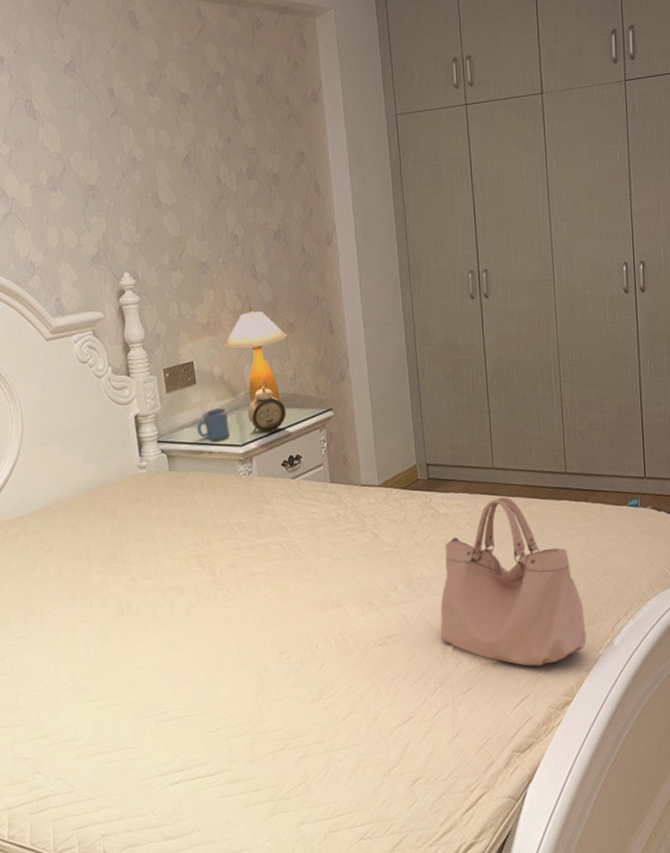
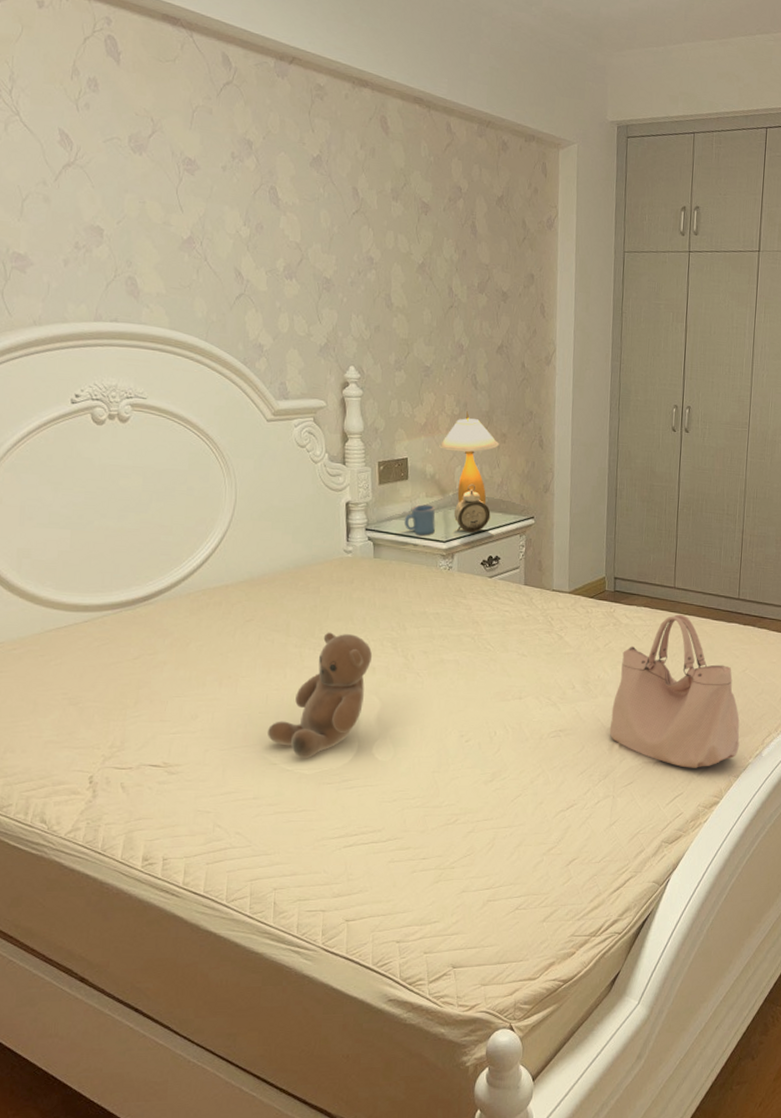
teddy bear: none [78,554,179,693] -> present [267,632,373,759]

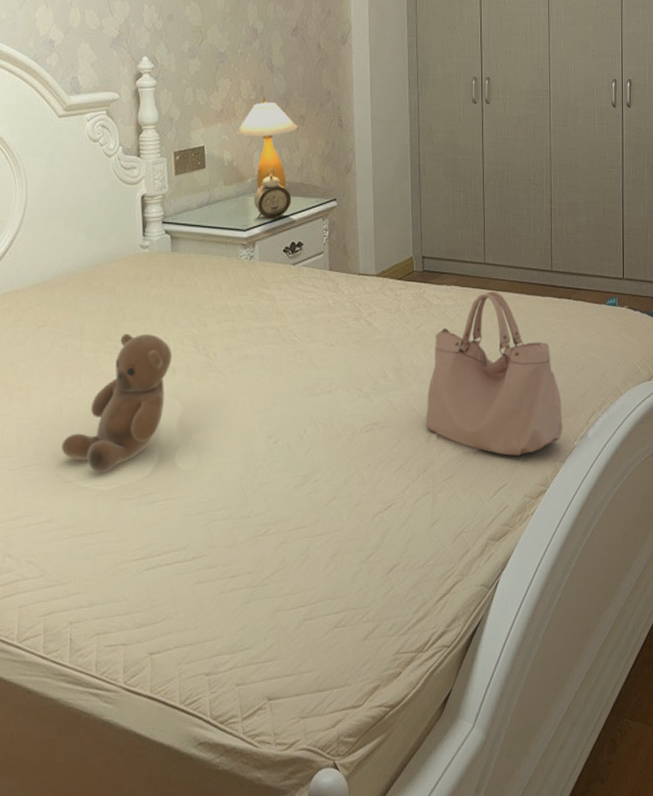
mug: present [404,504,436,537] -> none [202,193,235,226]

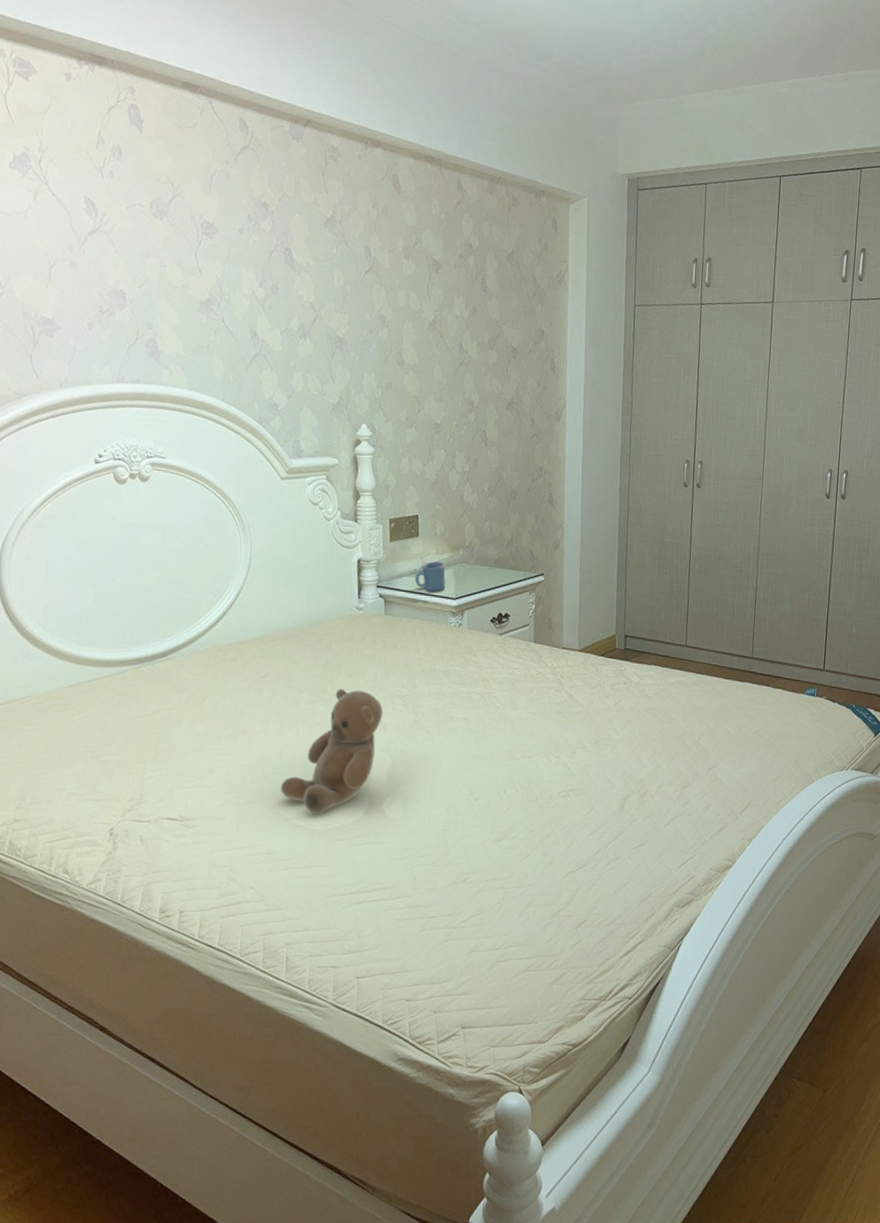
mug: none [202,193,235,226] -> present [414,561,446,594]
table lamp: present [235,95,298,190] -> none [448,468,509,561]
alarm clock: present [253,168,292,219] -> none [463,540,501,590]
handbag: present [425,291,563,456] -> none [619,673,753,831]

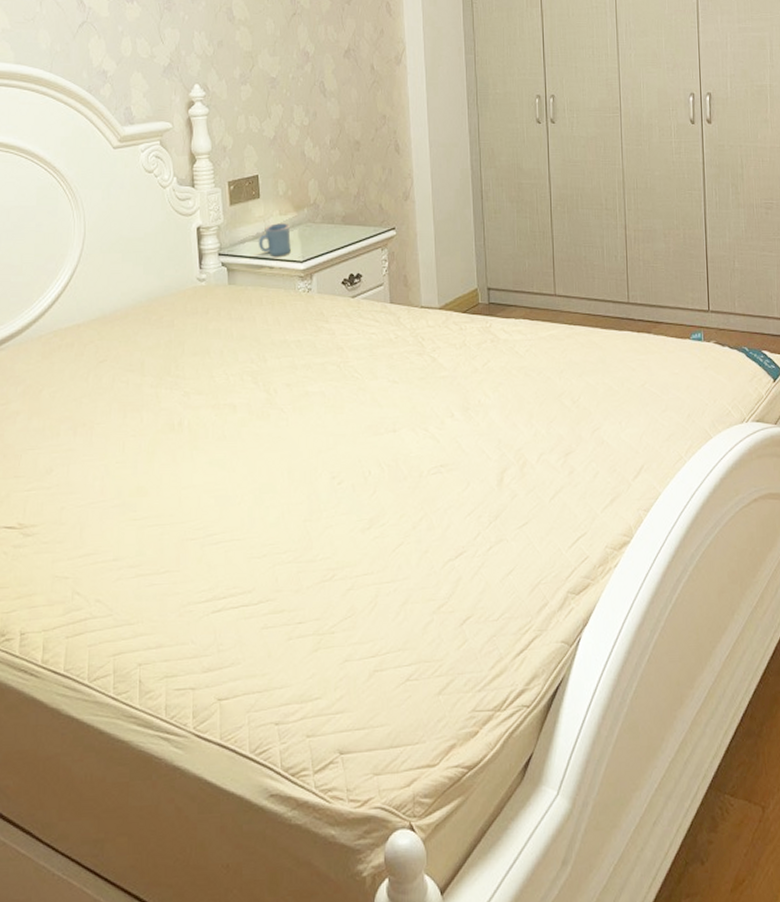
teddy bear: present [280,689,384,815] -> none [125,369,233,513]

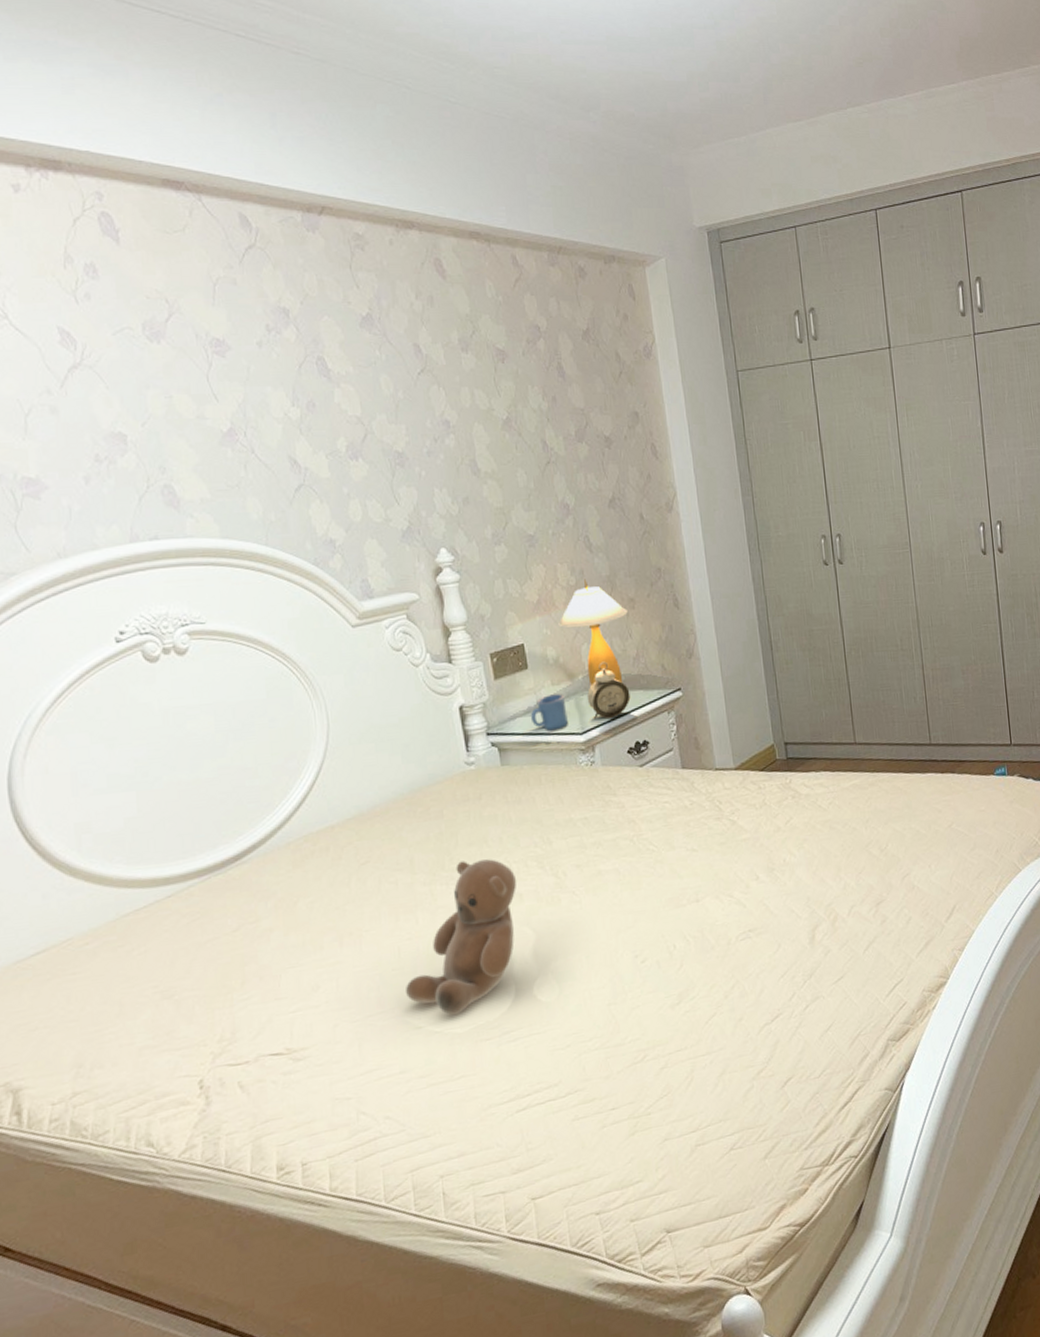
teddy bear: none [125,369,233,513] -> present [405,859,517,1016]
table lamp: none [289,120,353,219] -> present [557,579,628,687]
alarm clock: none [309,197,349,250] -> present [586,661,631,719]

